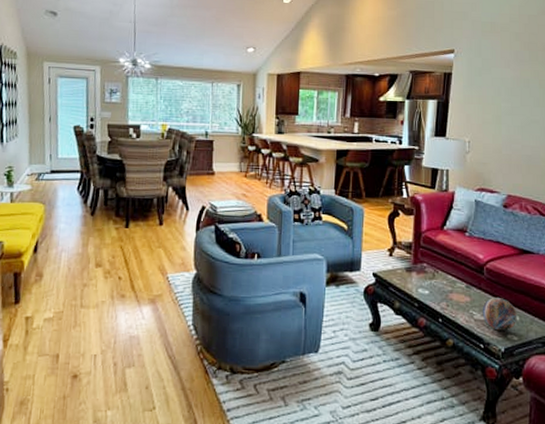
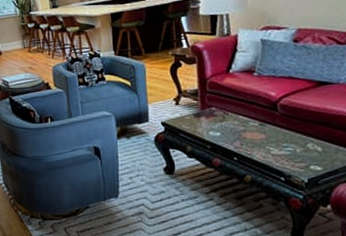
decorative orb: present [482,298,517,331] -> none [279,131,320,163]

